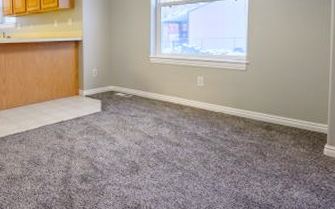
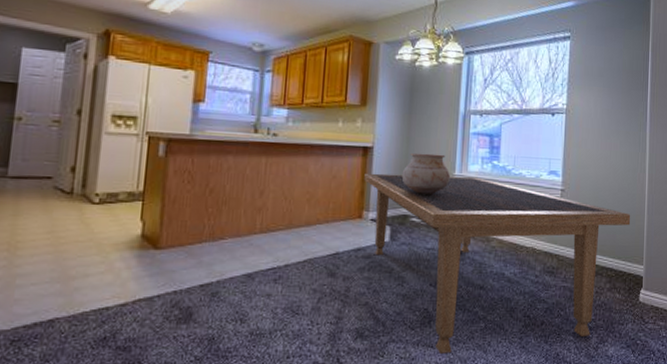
dining table: none [78,58,315,194] -> present [364,173,631,354]
ceramic pot: none [107,41,147,74] -> present [401,152,451,194]

